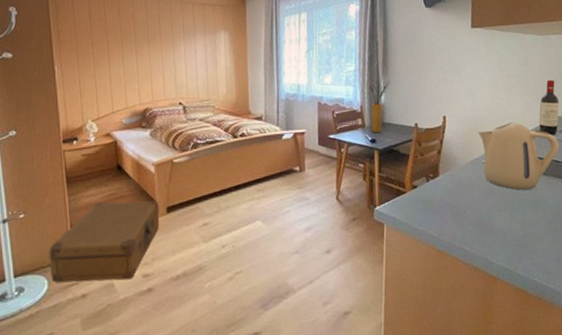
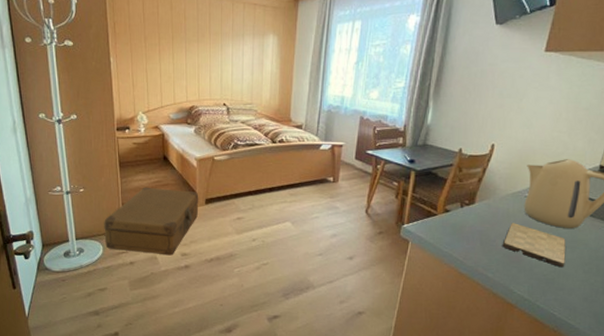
vase: present [369,80,390,134] -> none [412,99,440,154]
cutting board: none [472,190,533,230] -> present [502,223,566,267]

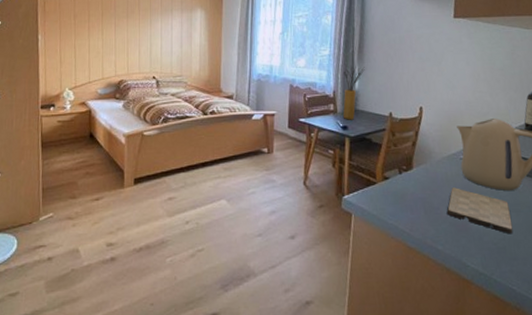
suitcase: present [104,187,199,256] -> none [20,168,127,247]
vase: none [412,99,440,154] -> present [343,66,365,120]

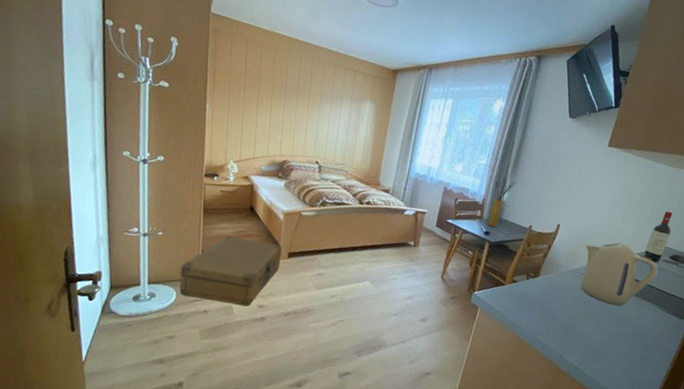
suitcase: none [20,168,127,247] -> present [179,235,282,307]
cutting board: present [446,187,513,233] -> none [559,297,614,340]

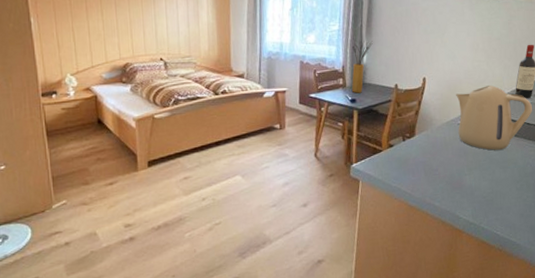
suitcase: present [179,235,282,307] -> none [31,154,141,231]

